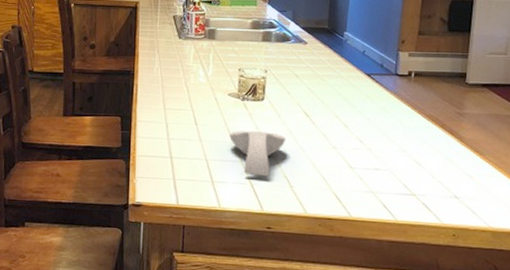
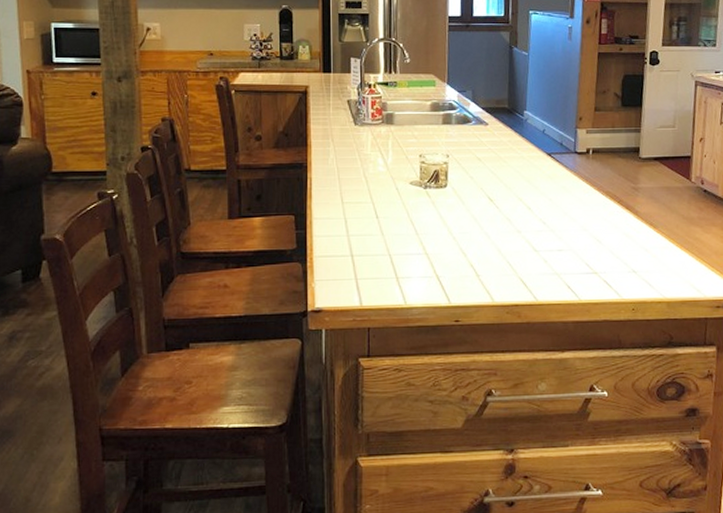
spoon rest: present [229,131,286,177] -> none [413,220,471,268]

